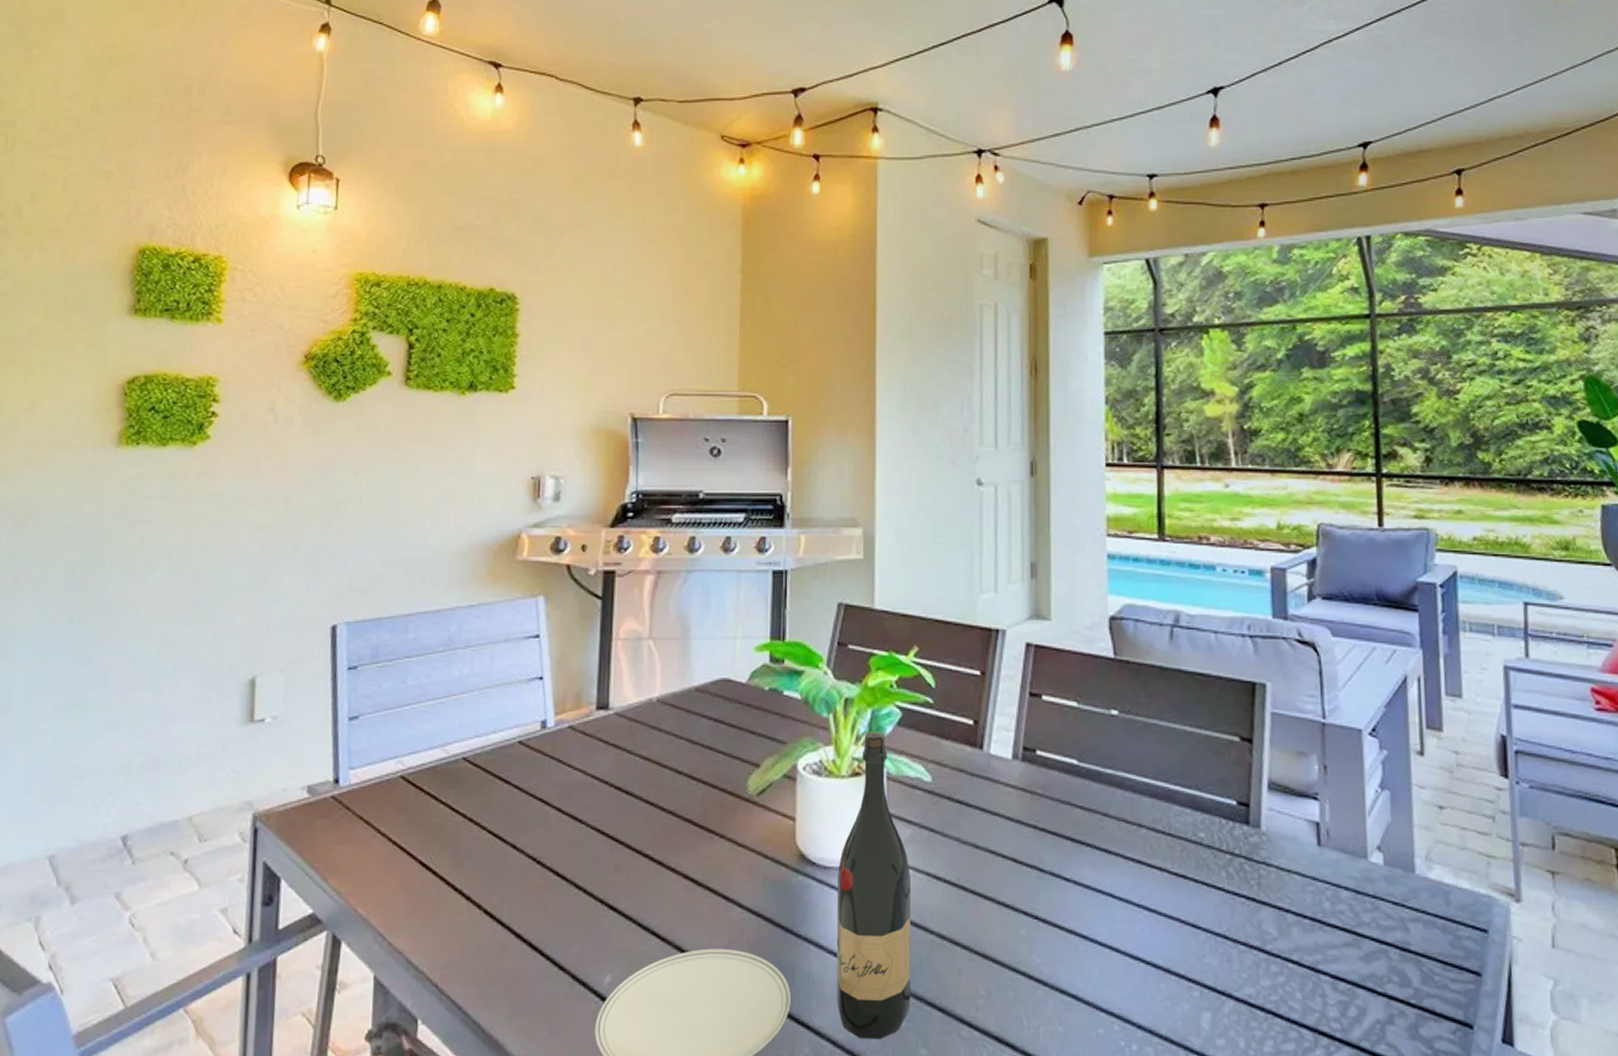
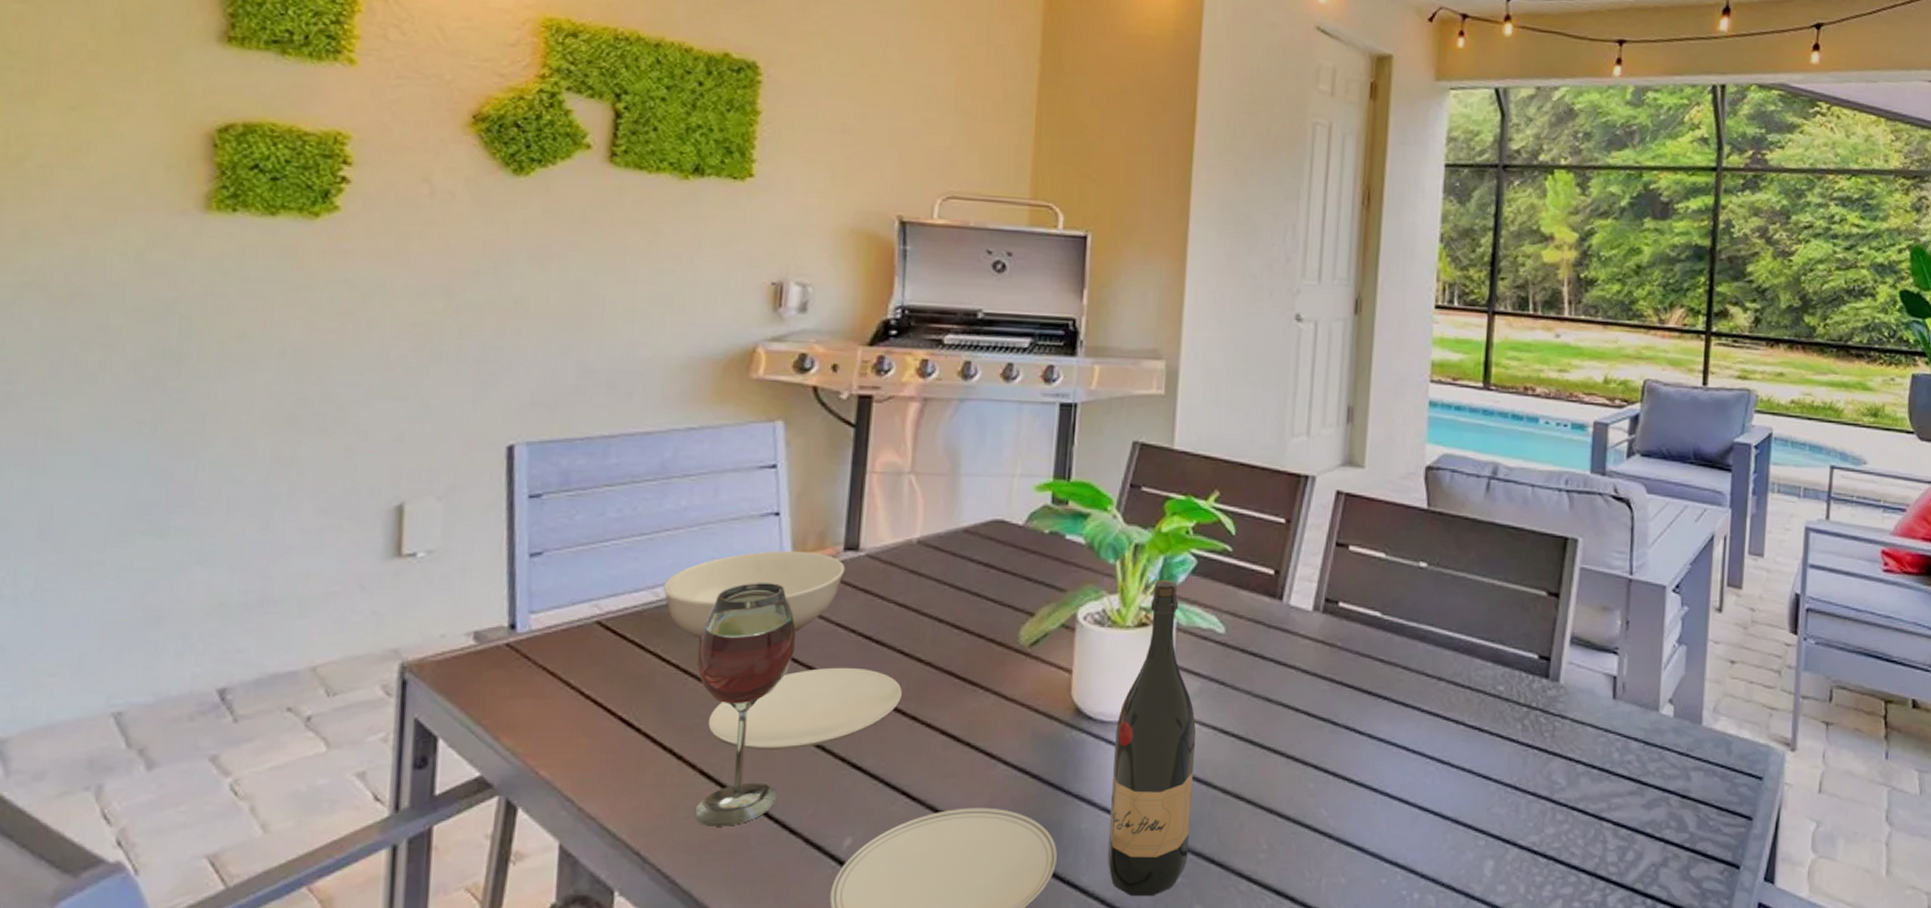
bowl: none [452,711,598,791] -> present [663,551,845,639]
wineglass: none [480,739,560,962] -> present [694,582,796,827]
plate: none [490,816,649,893] -> present [708,667,902,751]

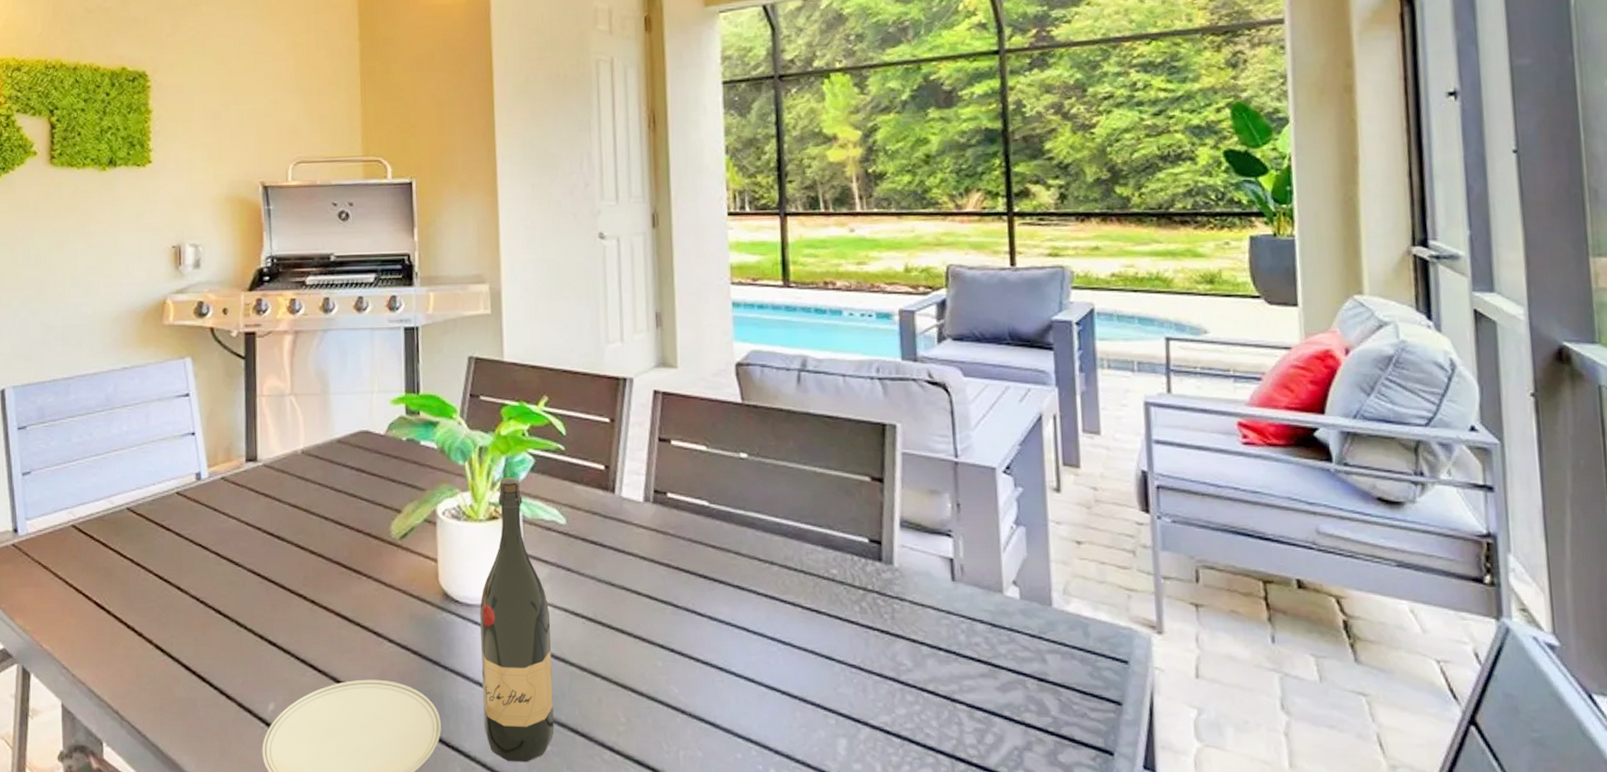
bowl: present [663,551,845,639] -> none [116,464,248,538]
wineglass: present [694,582,796,827] -> none [145,490,217,692]
plate: present [708,667,902,751] -> none [158,559,302,630]

